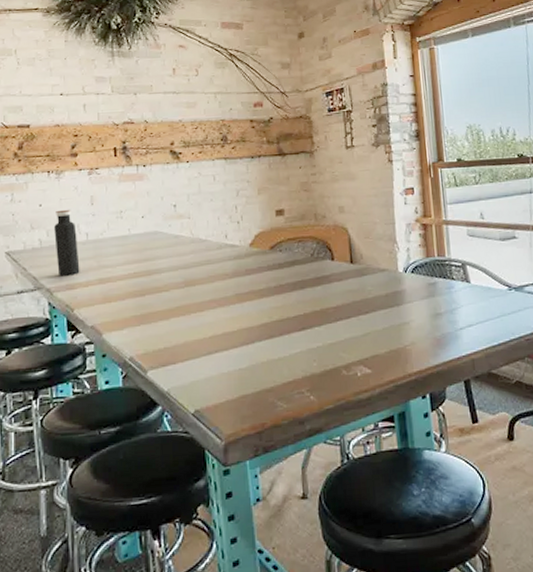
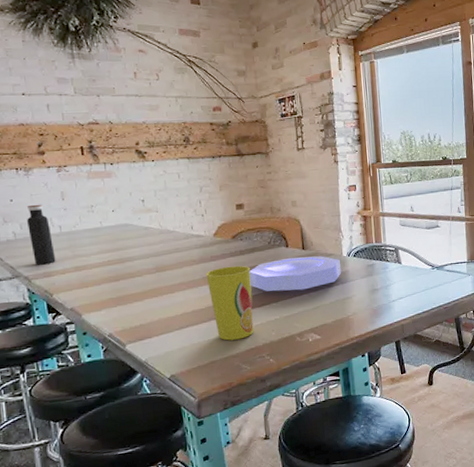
cup: none [239,281,292,371] -> present [206,265,254,341]
bowl: none [288,271,397,313] -> present [249,256,342,292]

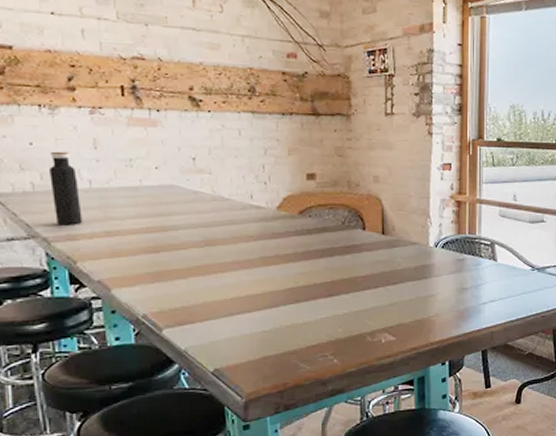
cup: present [206,265,254,341] -> none [264,247,319,334]
bowl: present [249,256,342,292] -> none [316,242,426,282]

